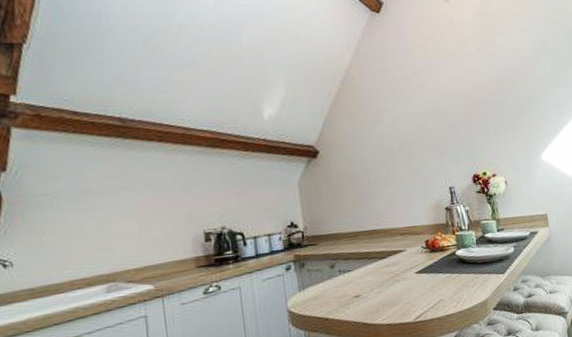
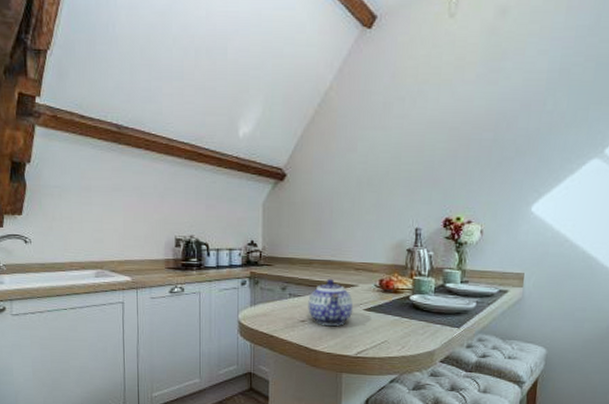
teapot: none [359,247,405,297] -> present [308,278,353,326]

